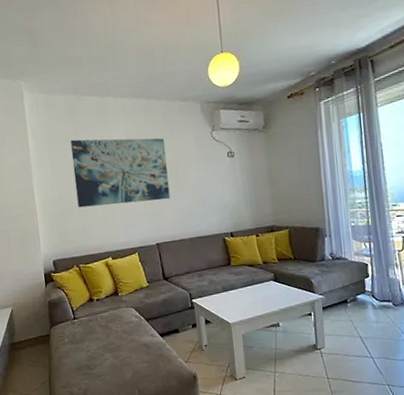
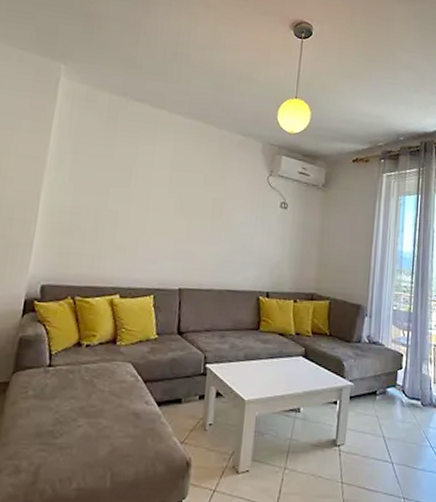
wall art: present [70,138,171,208] -> none [93,145,216,240]

